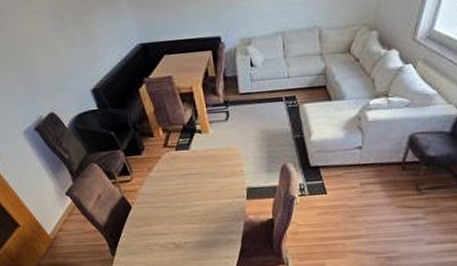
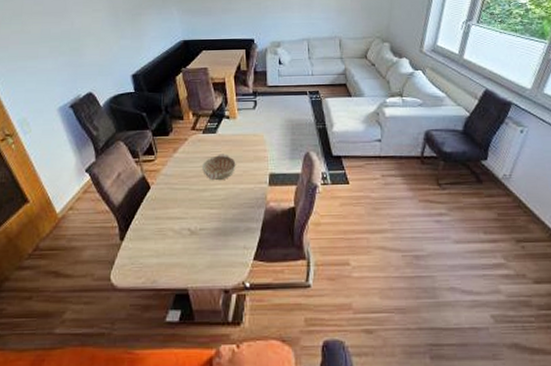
decorative bowl: none [179,170,213,198] -> present [202,153,236,181]

